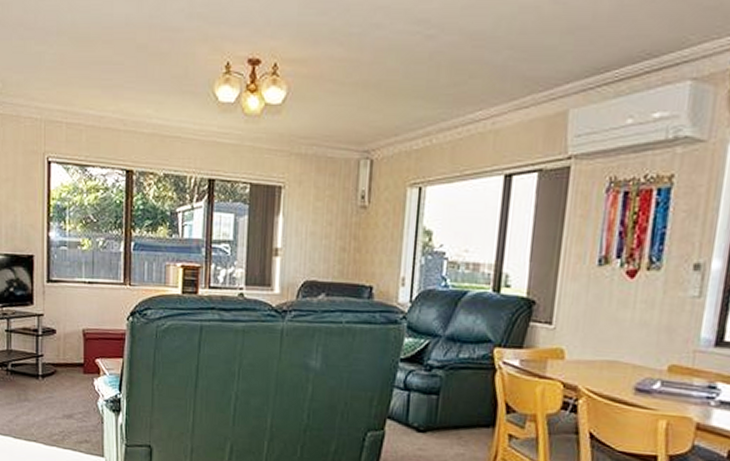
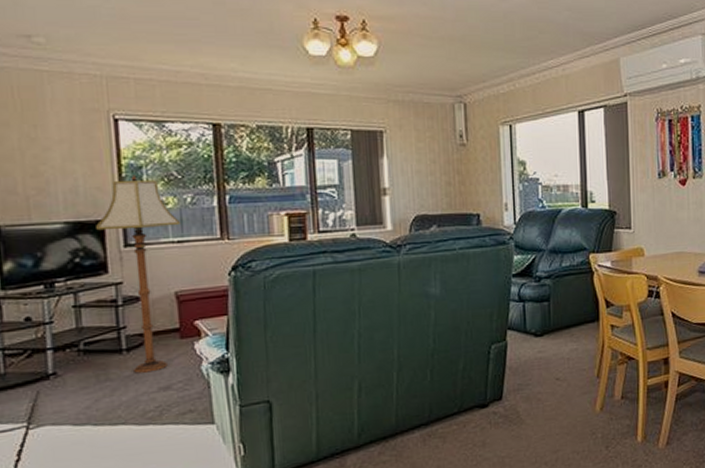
floor lamp: none [27,215,92,400] -> present [96,175,181,373]

